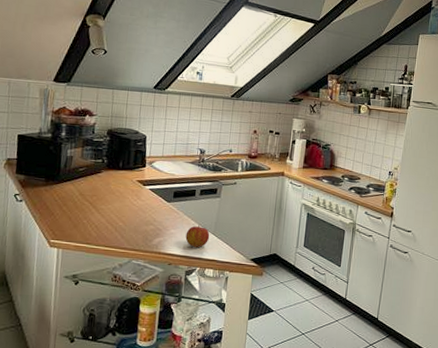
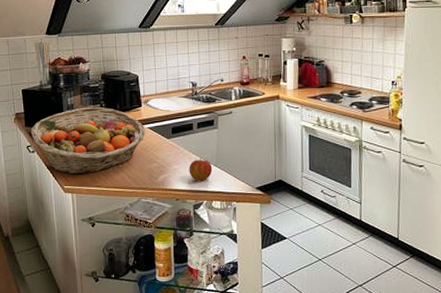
fruit basket: none [21,161,147,230] -> present [30,106,146,175]

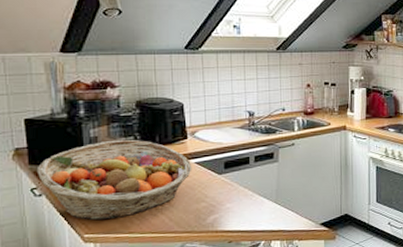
apple: present [189,158,213,181] -> none [244,194,272,220]

